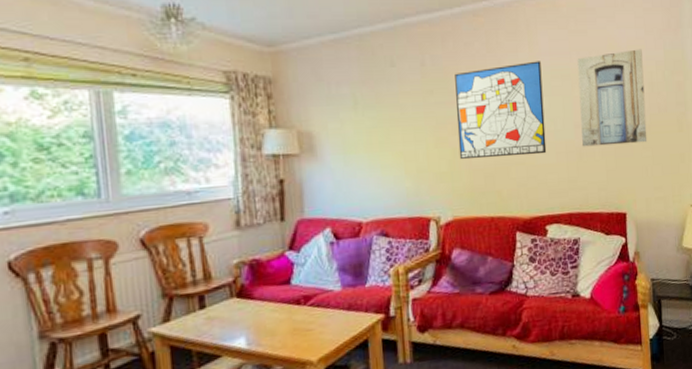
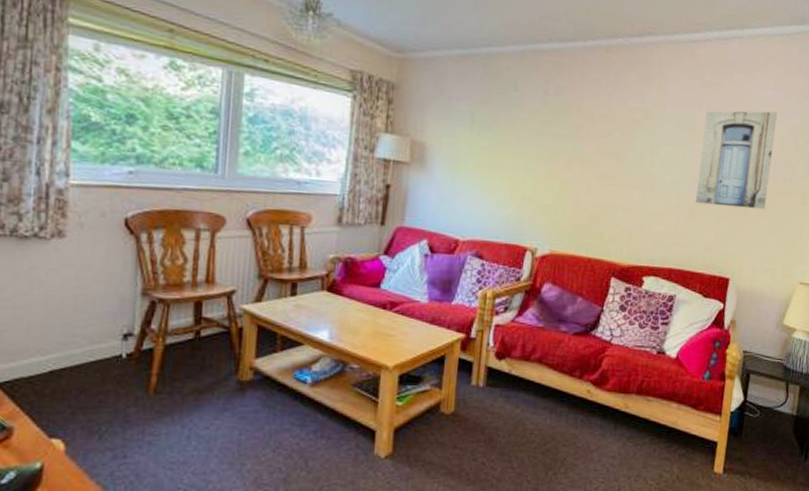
wall art: present [455,61,547,160] -> none [567,107,668,204]

